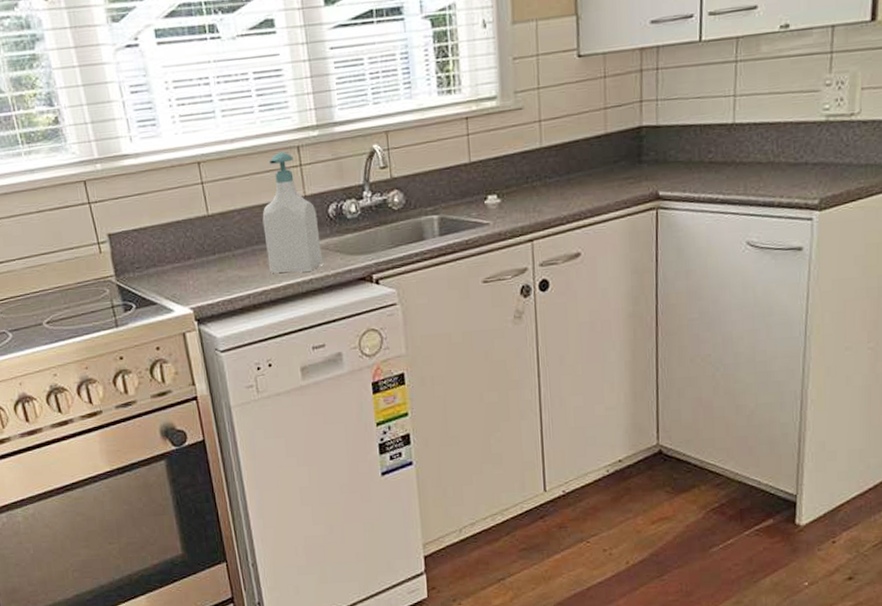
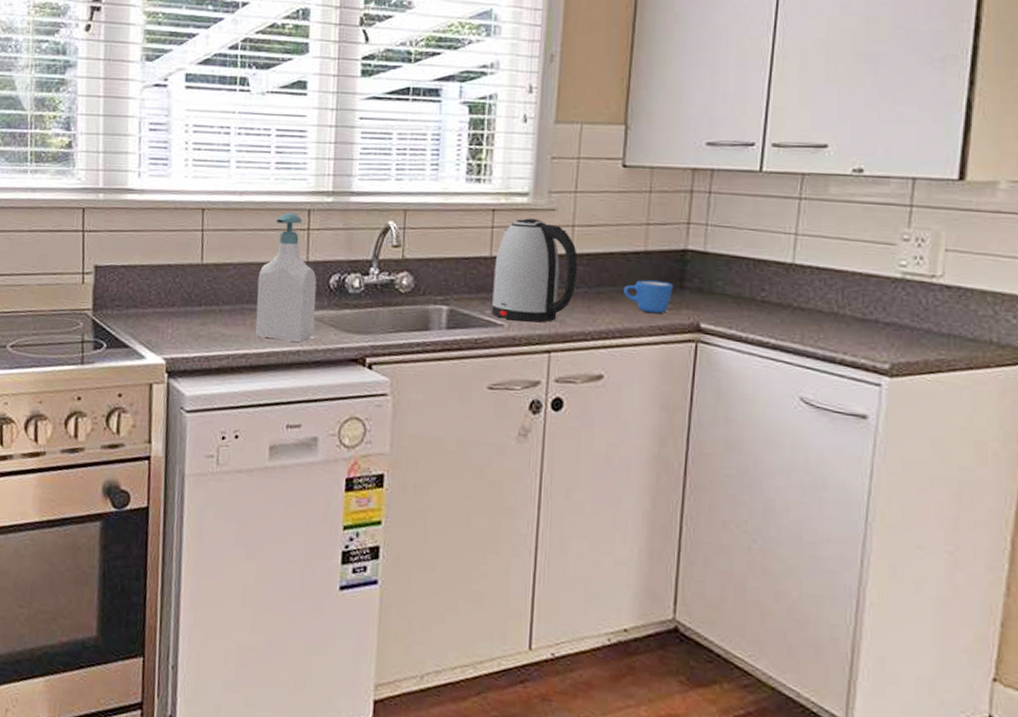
kettle: none [474,120,548,218] -> present [491,218,577,322]
mug: none [590,159,633,191] -> present [624,280,674,314]

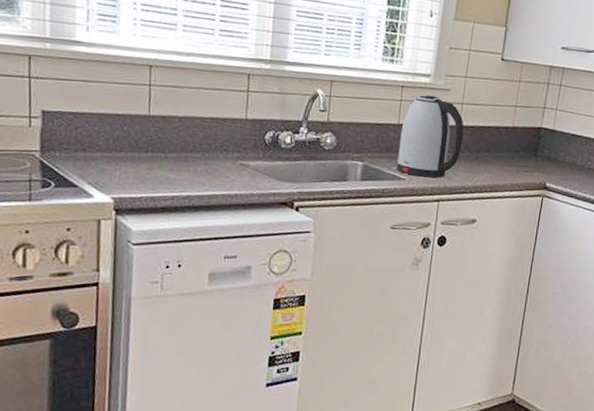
soap bottle: present [255,213,317,342] -> none [198,75,254,187]
mug: present [624,280,674,314] -> none [495,148,530,175]

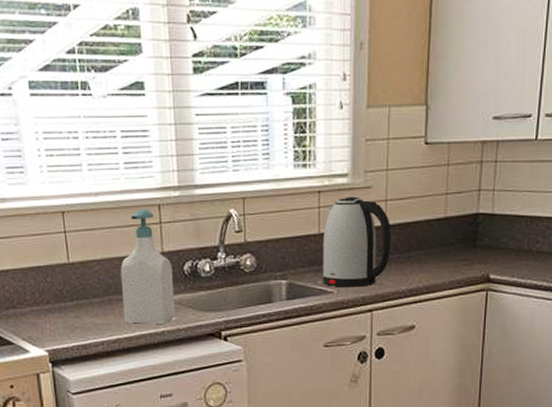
soap bottle: none [198,75,254,187] -> present [120,209,175,324]

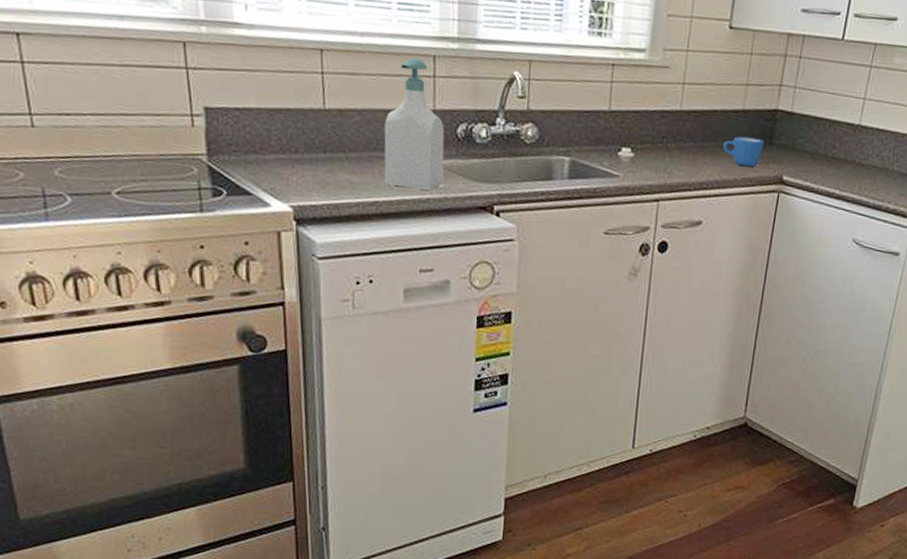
kettle: present [323,196,391,287] -> none [609,74,686,173]
mug: none [429,242,468,270] -> present [723,136,764,167]

